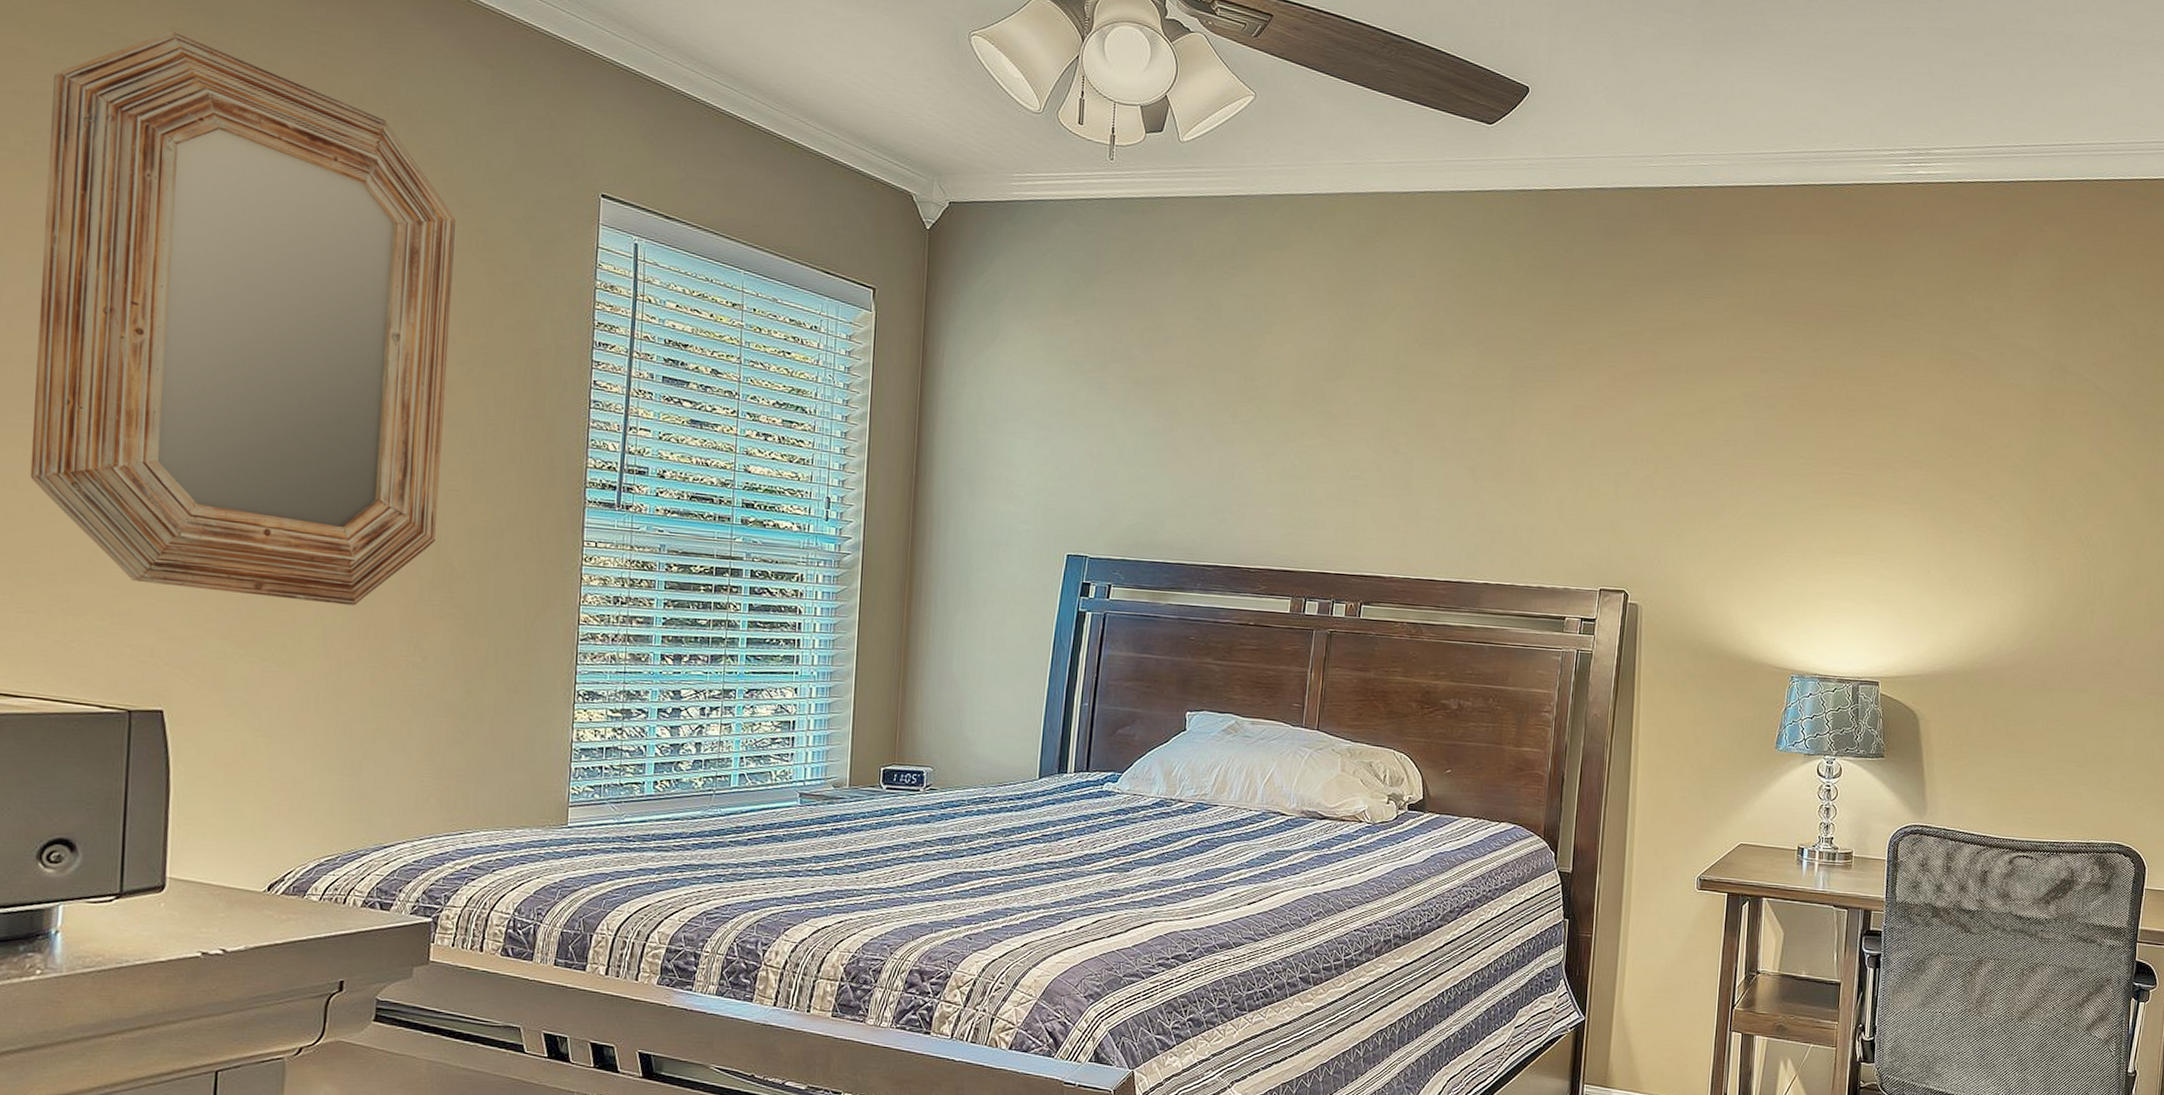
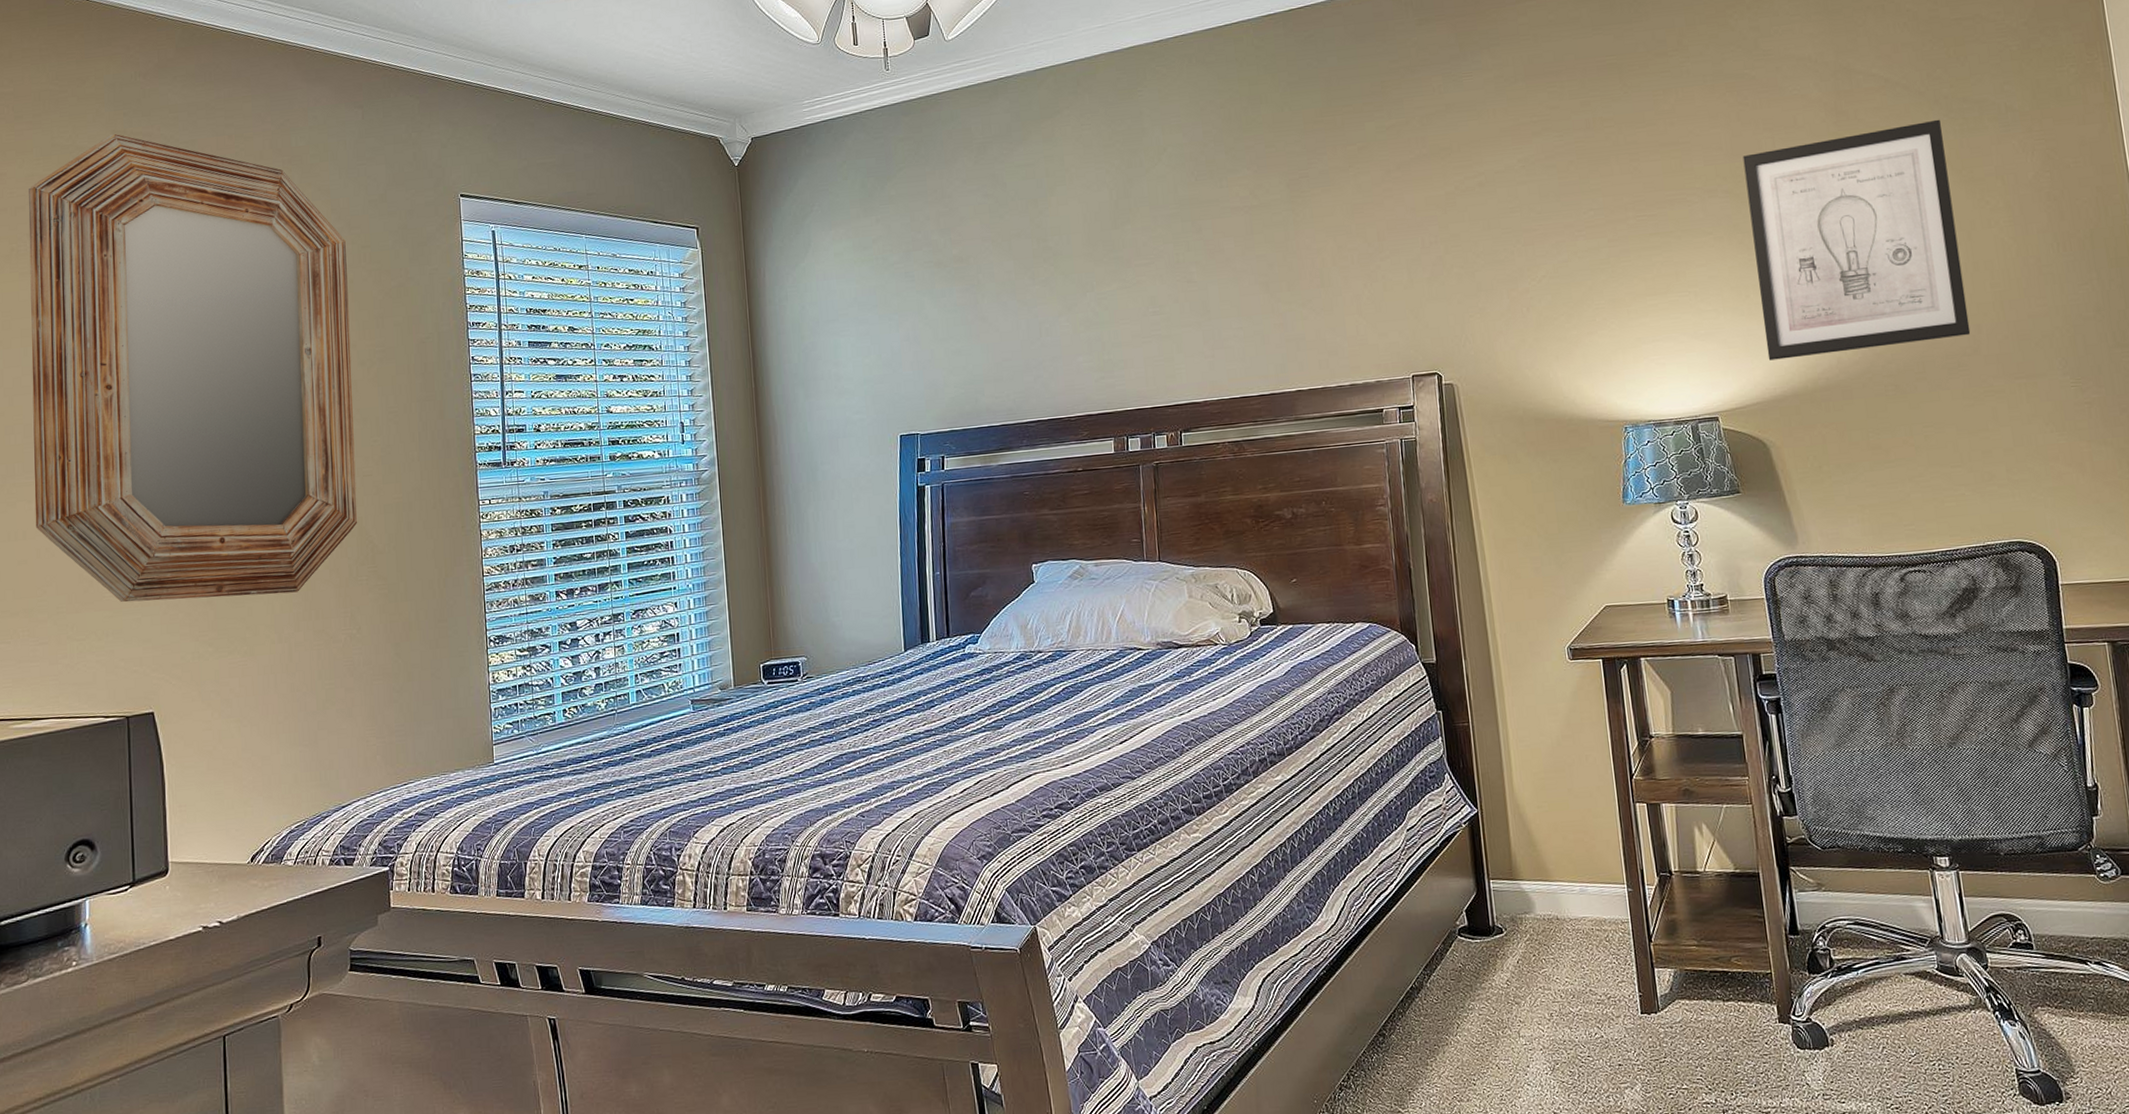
wall art: none [1935,433,2136,646] -> present [1742,119,1971,361]

